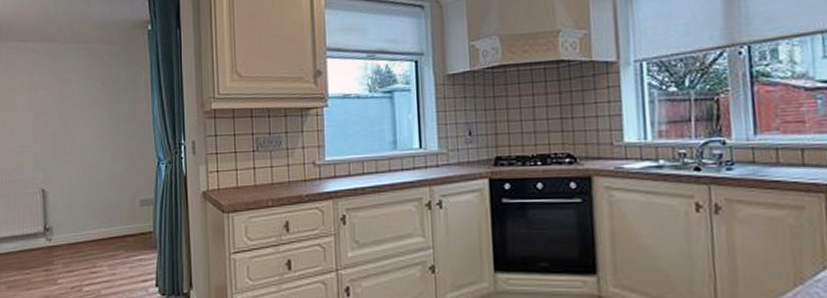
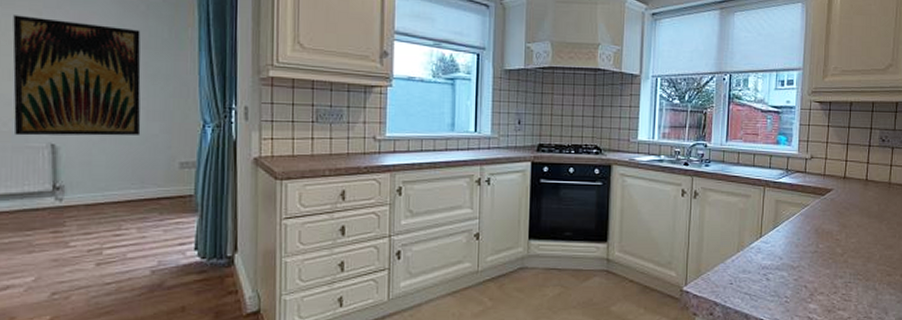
wall art: none [14,77,108,183] -> present [13,15,141,136]

